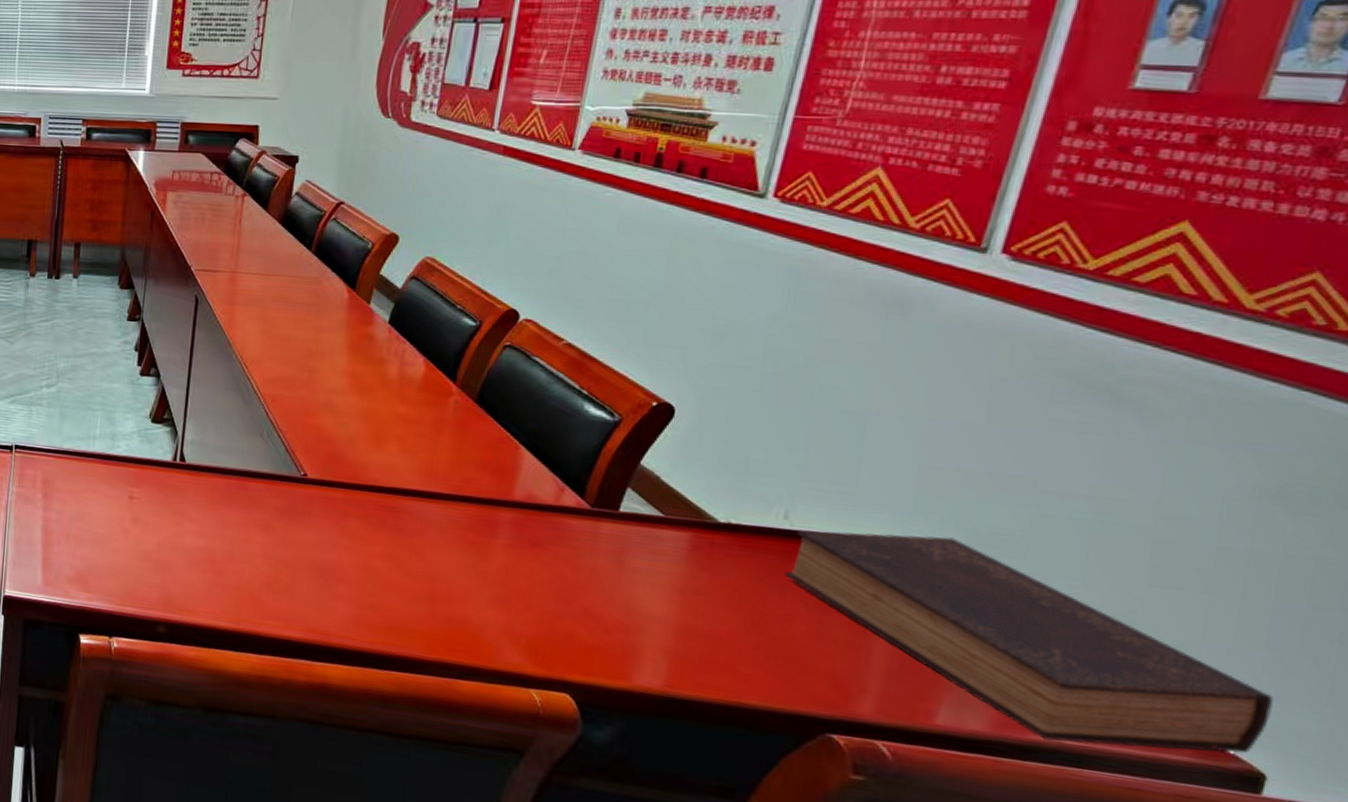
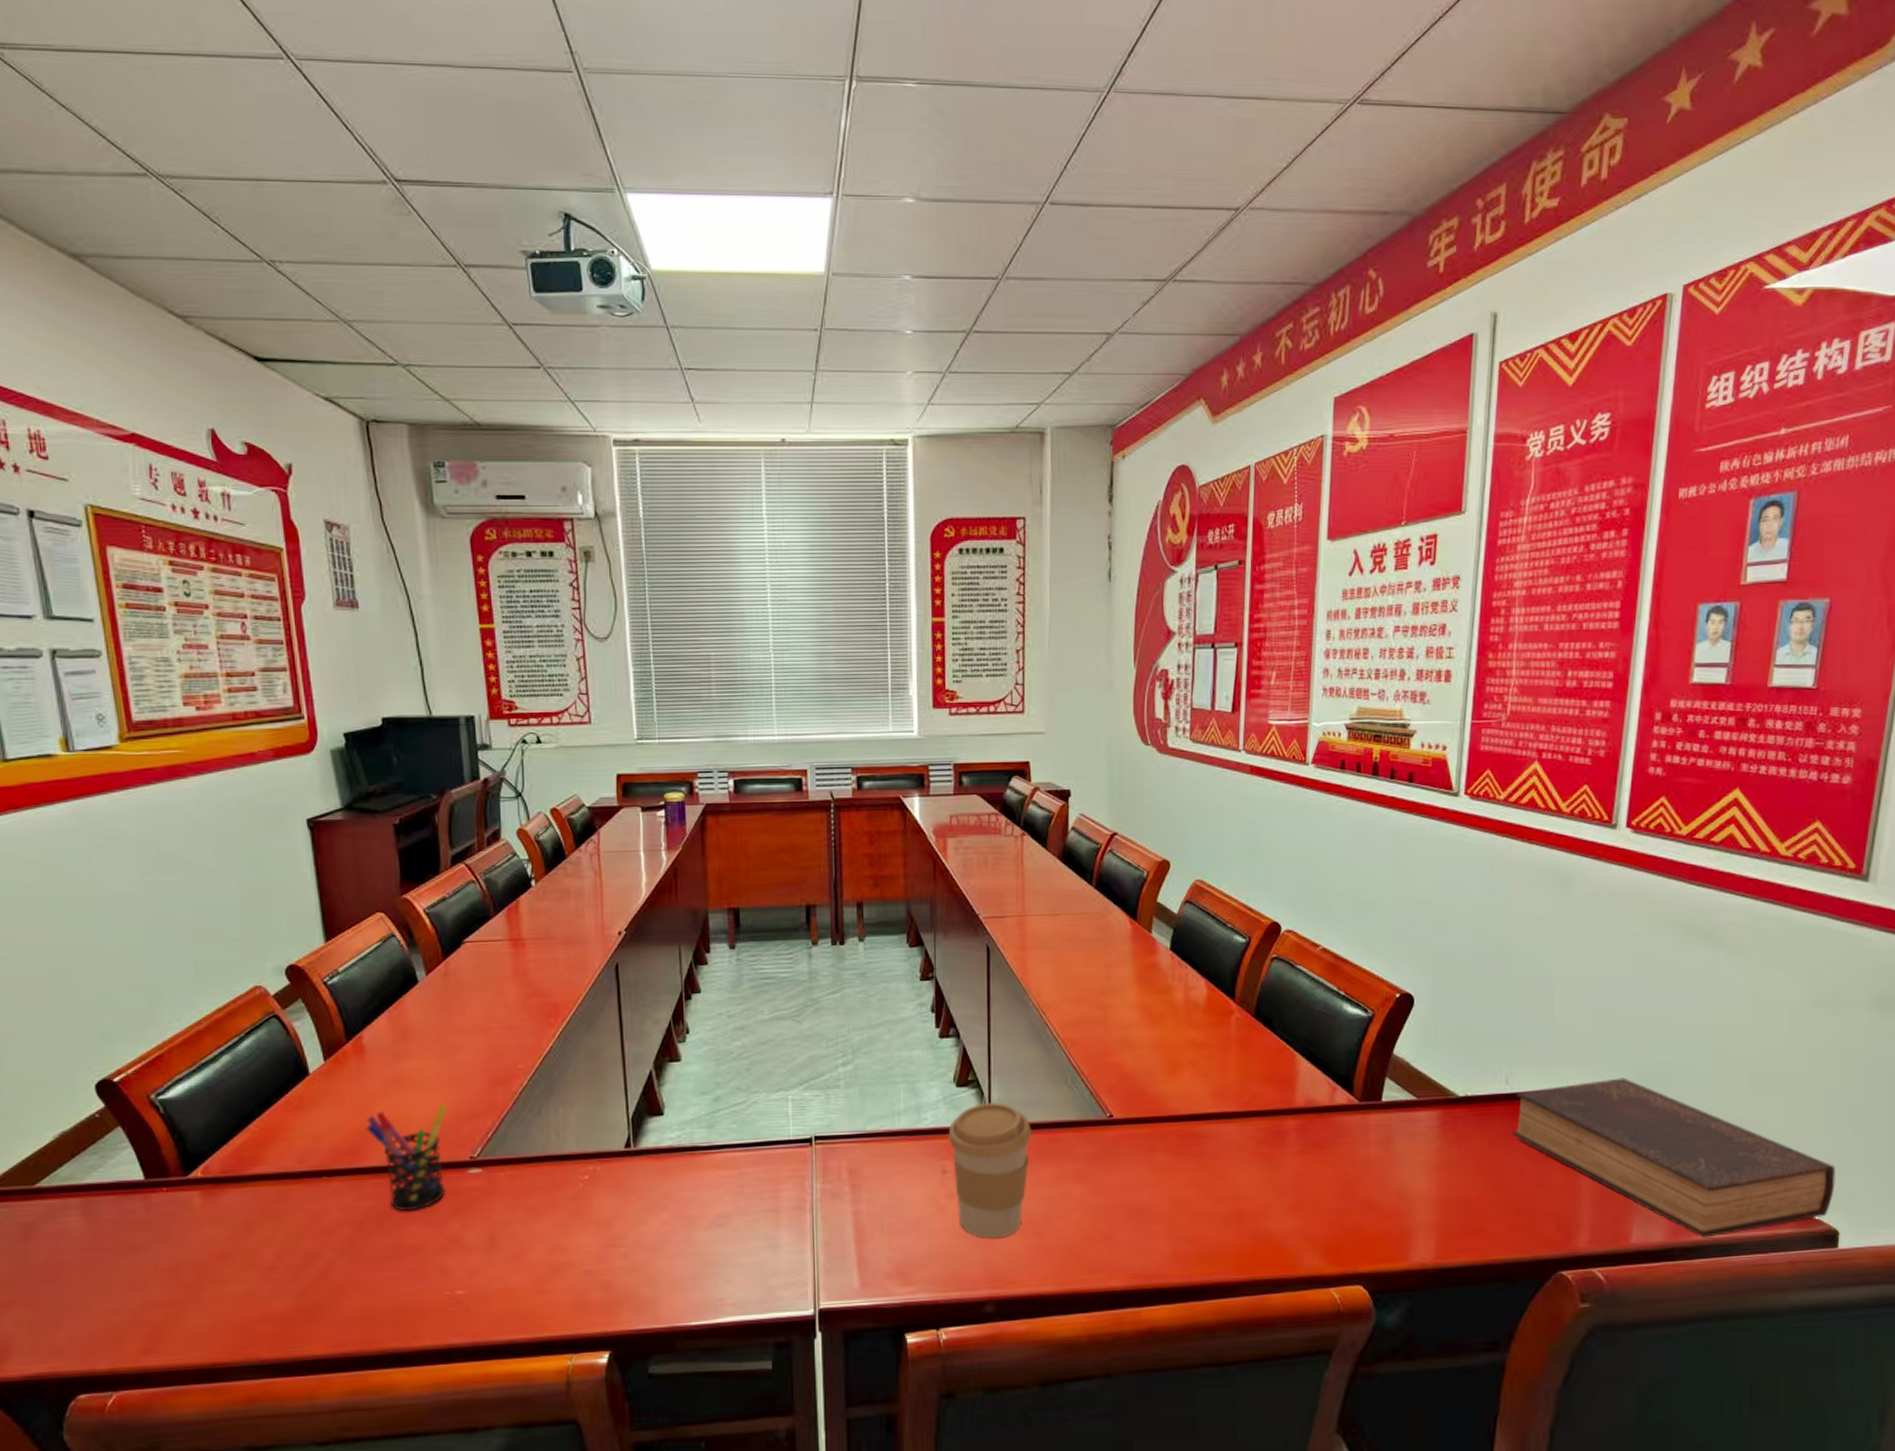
coffee cup: none [138,441,222,568] -> present [948,1102,1032,1239]

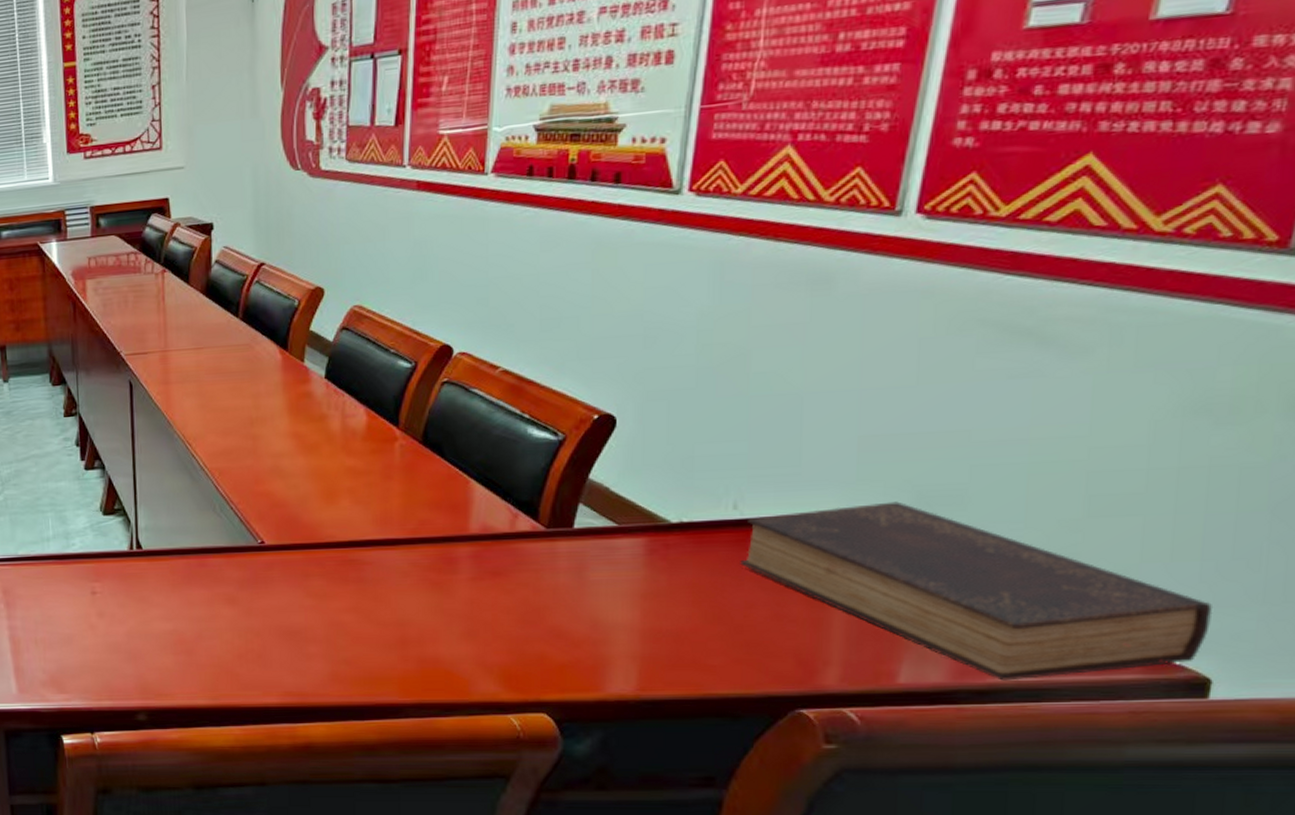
coffee cup: present [948,1102,1032,1239] -> none [96,530,180,655]

